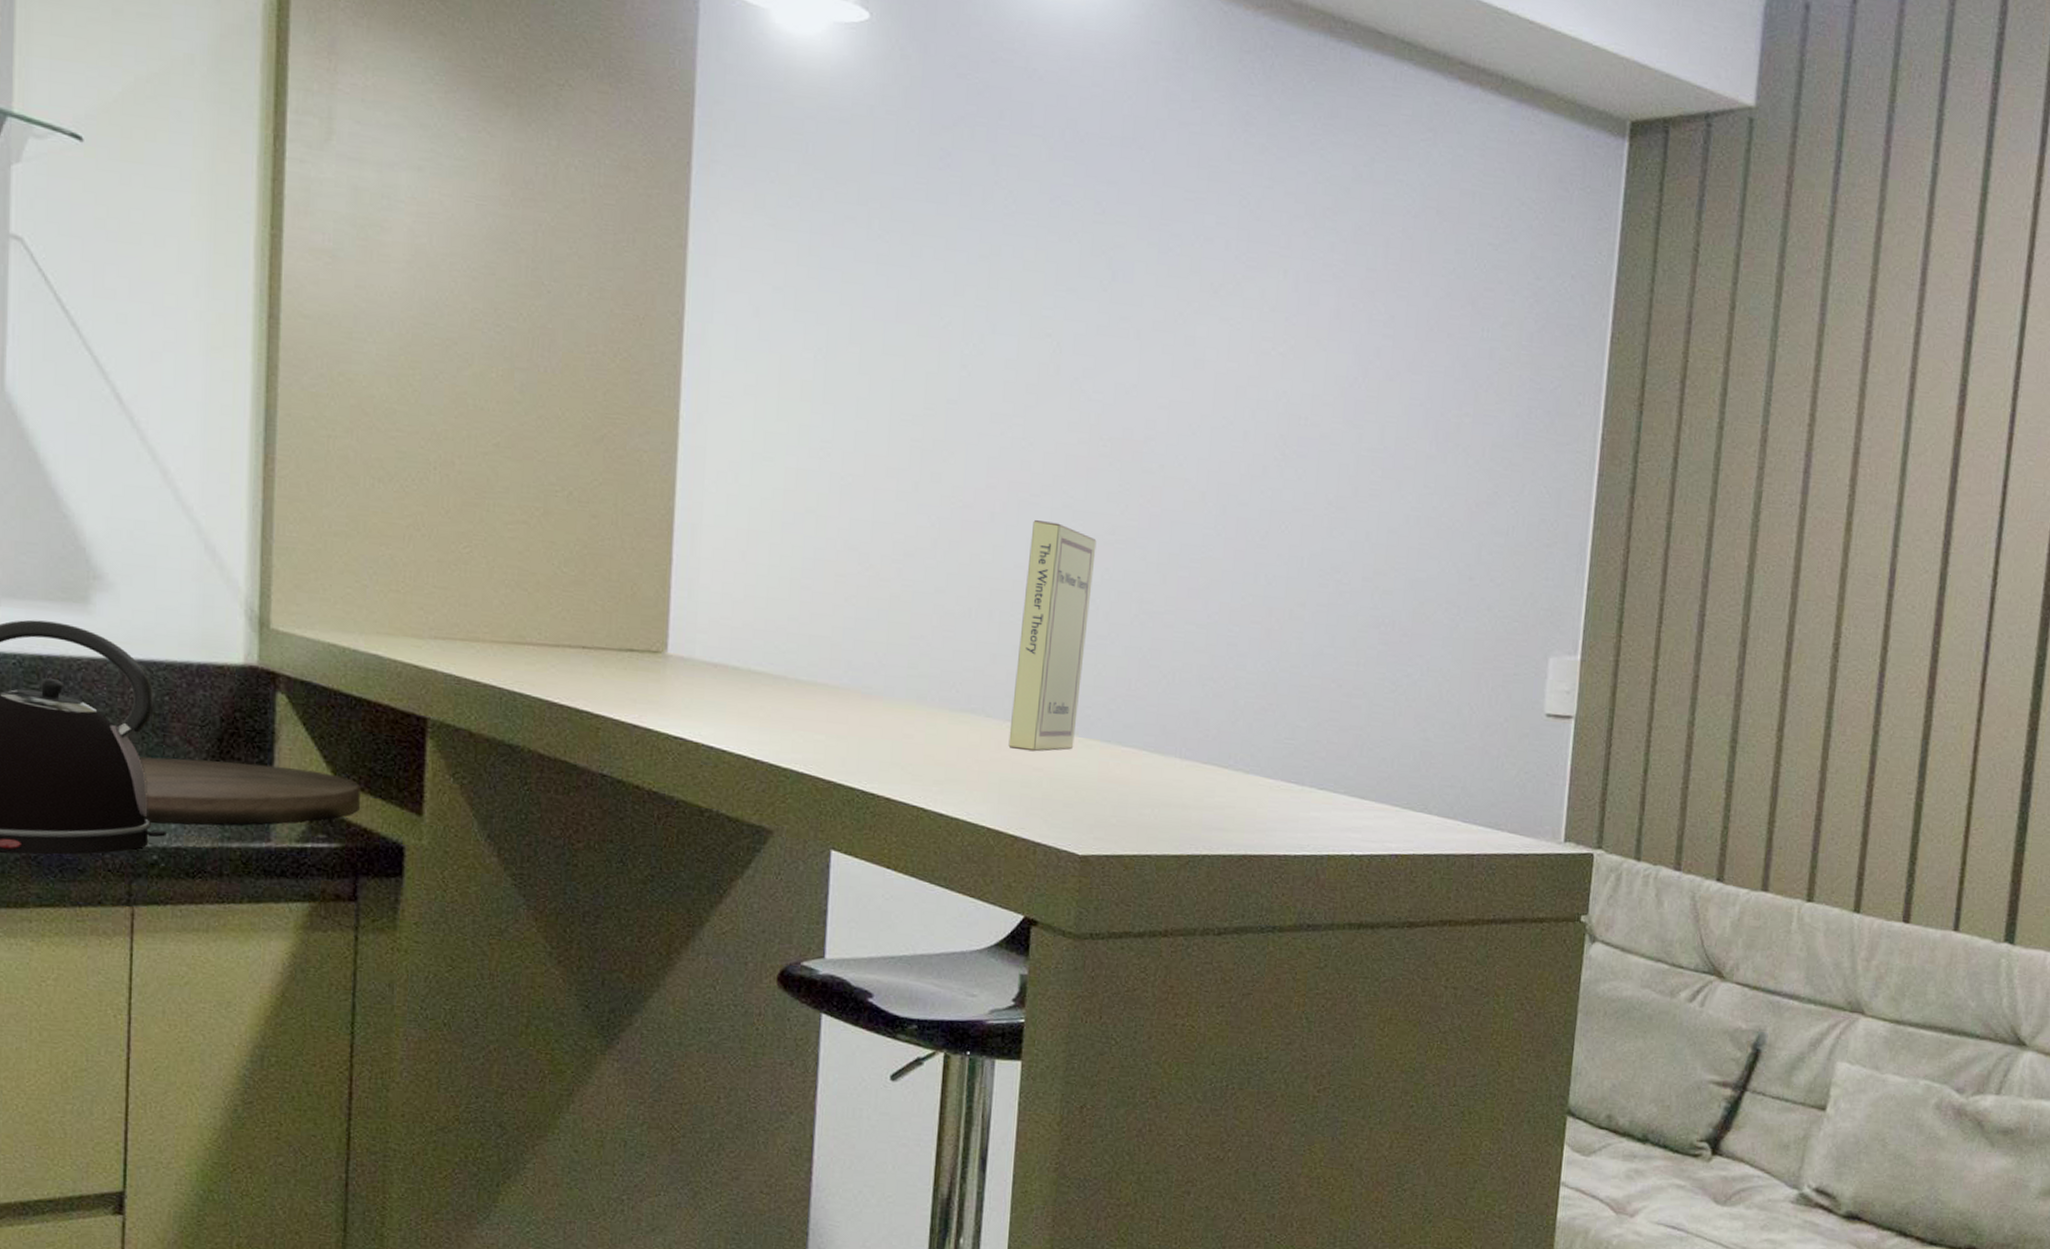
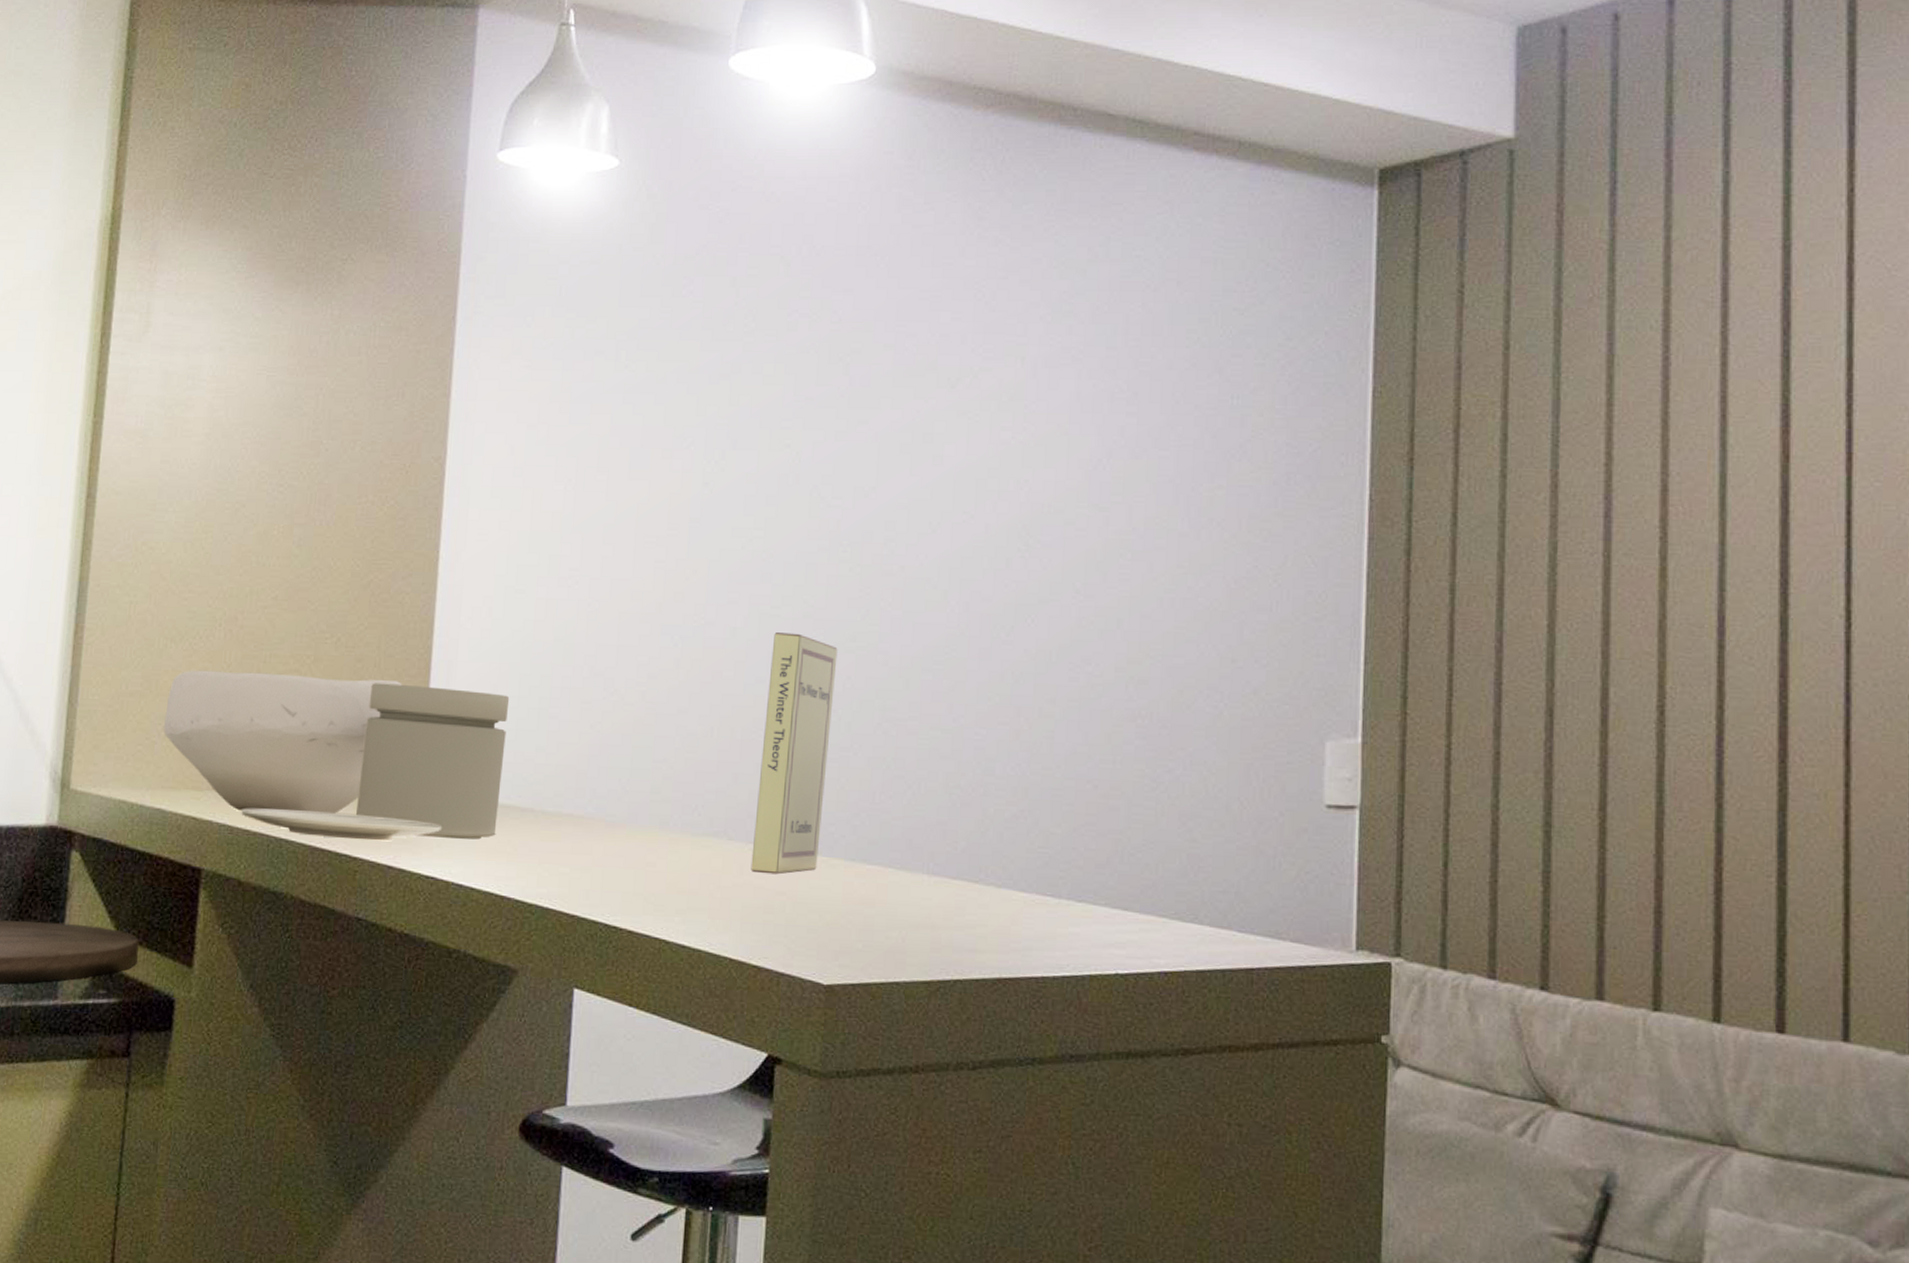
bowl: none [376,513,643,670] -> present [163,670,403,814]
plate: none [467,659,691,700] -> present [240,808,443,841]
jar: none [597,540,759,704] -> present [356,683,510,840]

